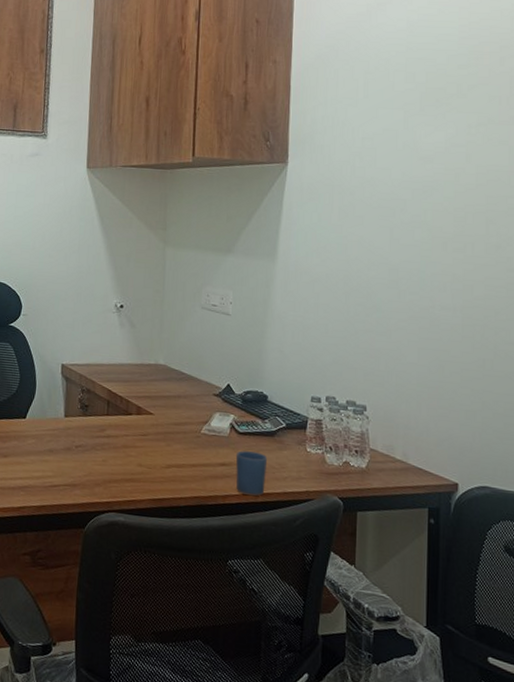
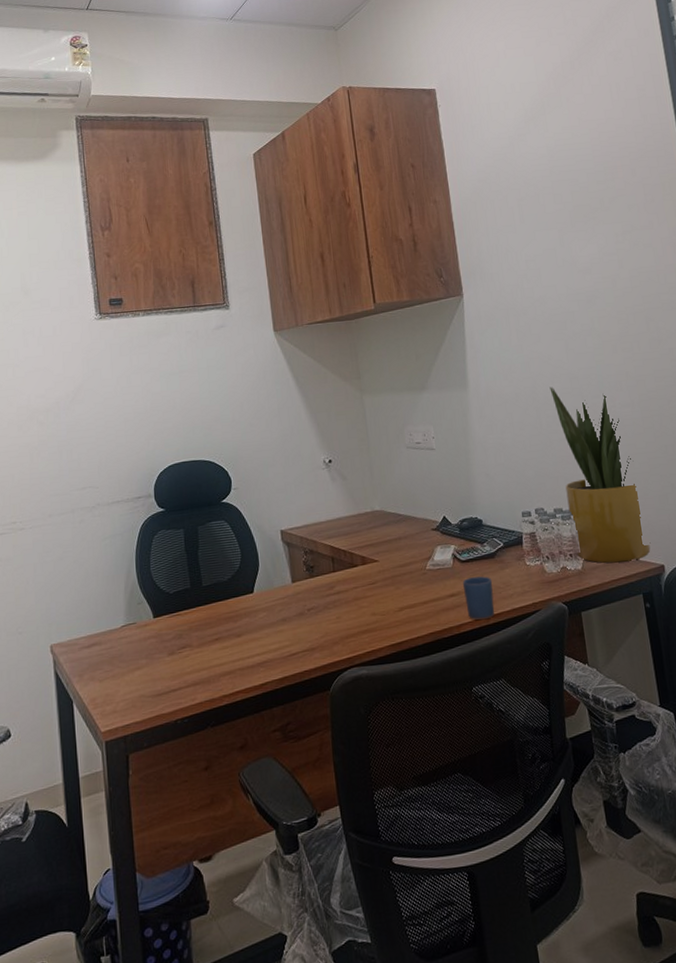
planter: none [362,274,446,472] -> present [549,386,651,563]

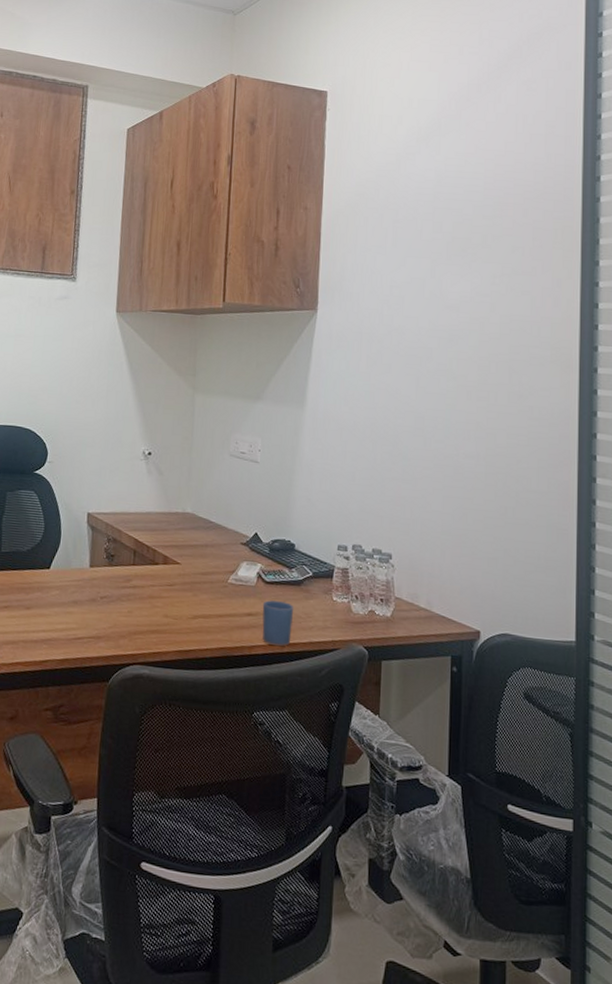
planter: present [549,386,651,563] -> none [388,422,469,620]

